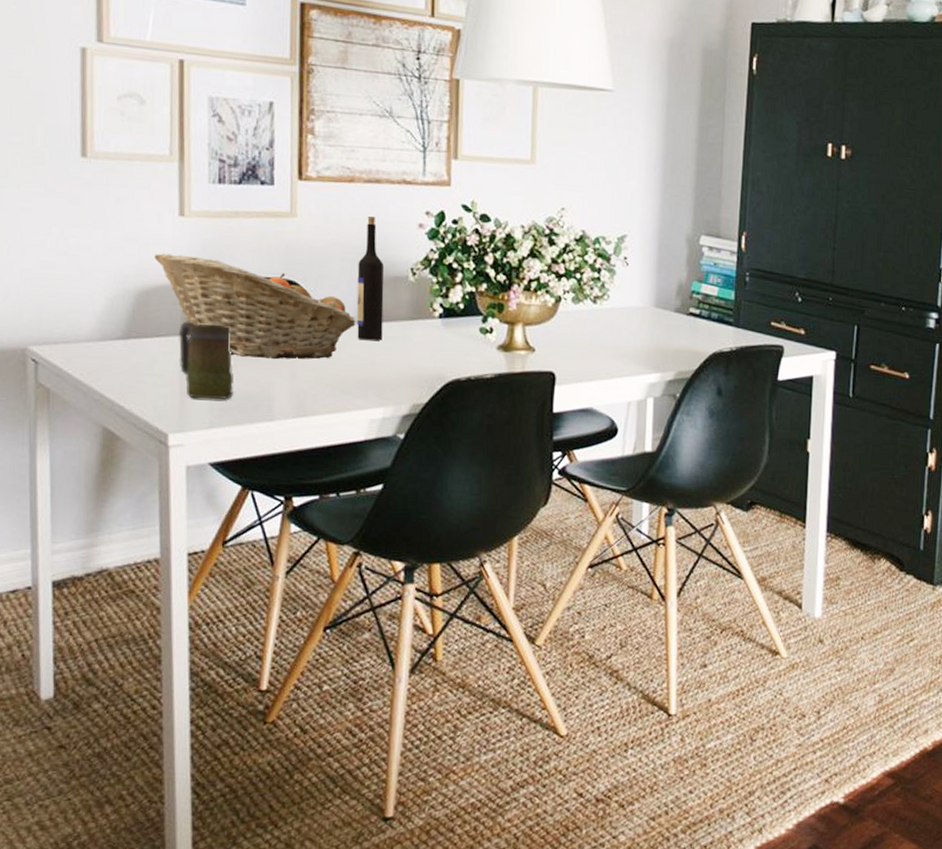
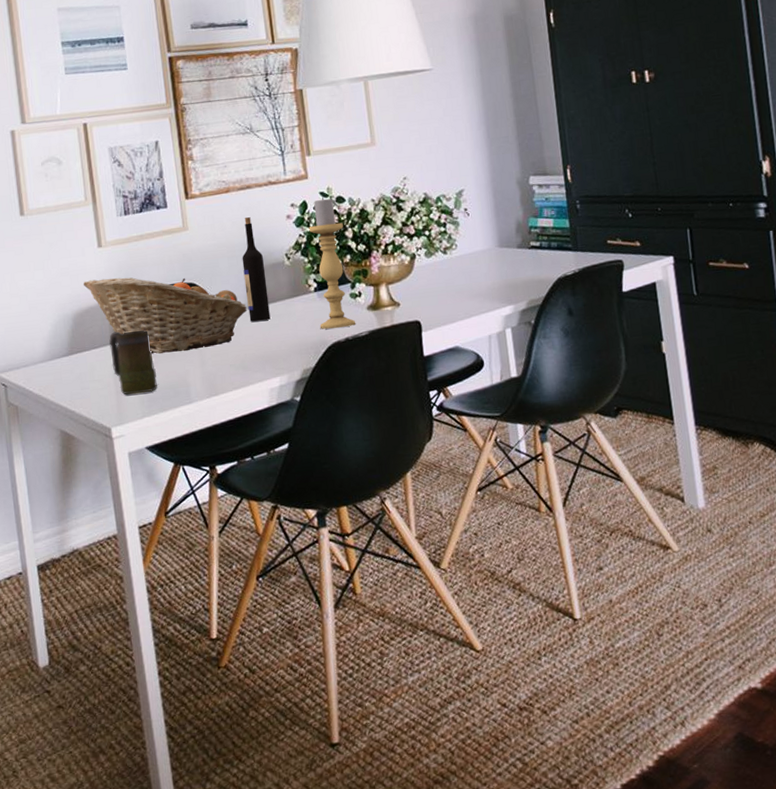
candle holder: none [439,210,484,365] -> present [309,197,356,329]

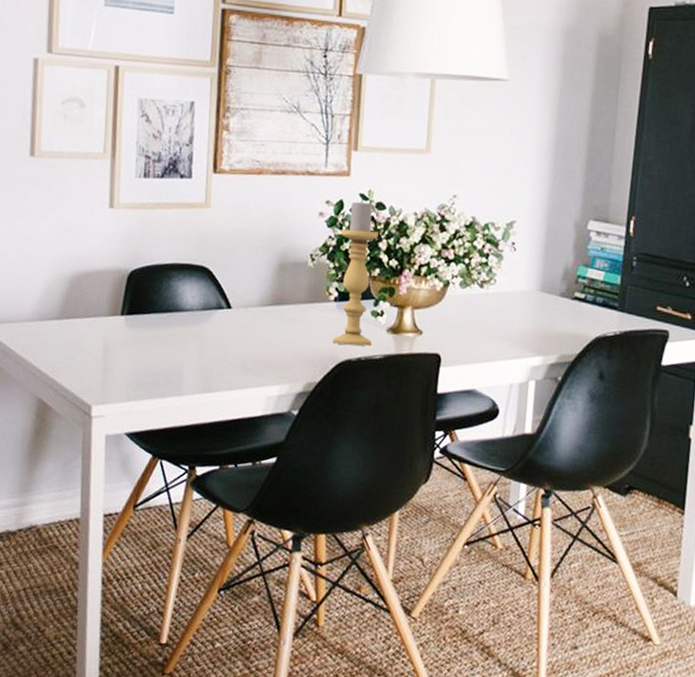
fruit basket: present [83,277,247,354] -> none [86,242,259,340]
mug: present [109,330,157,395] -> none [103,303,149,376]
wine bottle: present [242,217,271,322] -> none [259,206,286,322]

